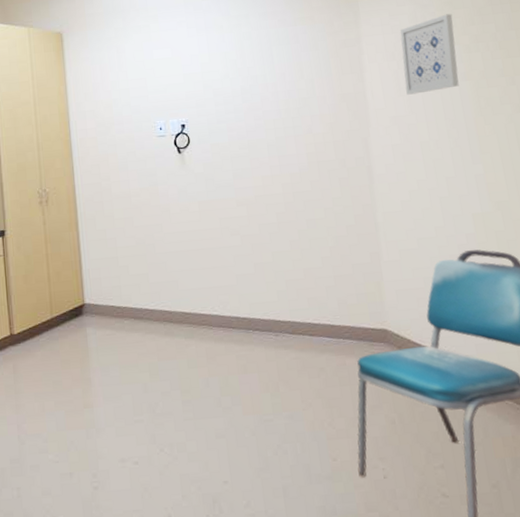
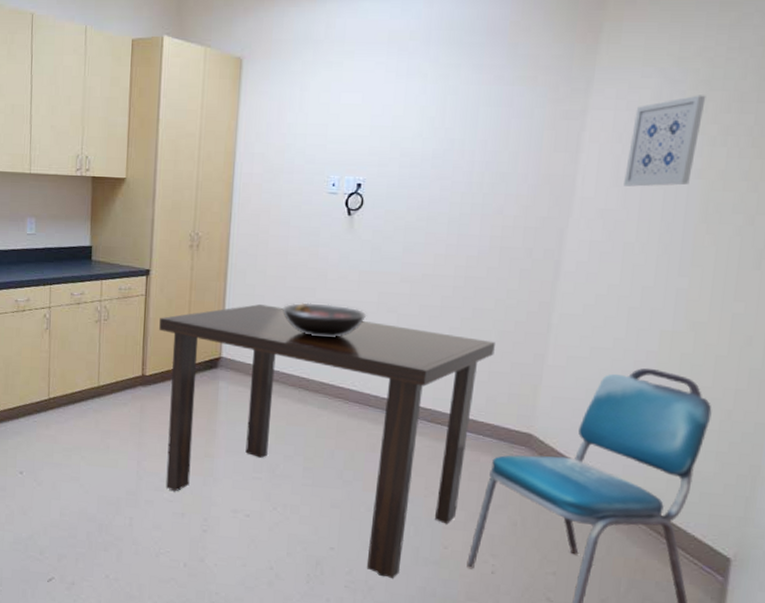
dining table: none [20,246,337,504] -> present [159,304,495,579]
fruit bowl: none [134,236,213,269] -> present [282,302,367,338]

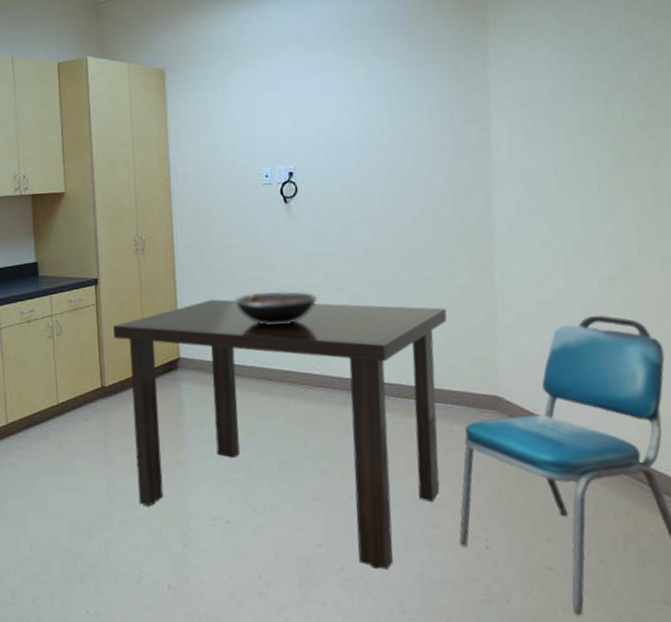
wall art: present [624,95,706,187] -> none [532,59,594,147]

